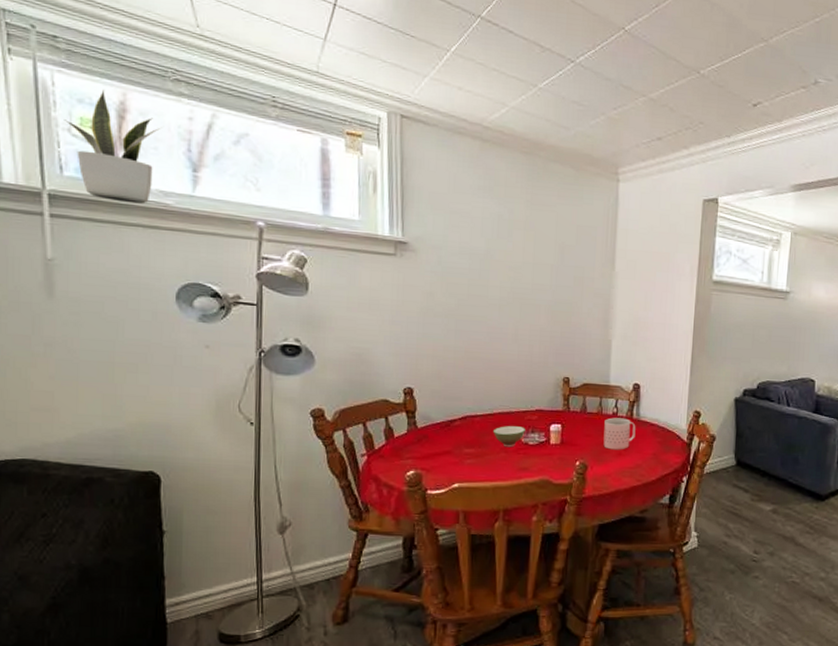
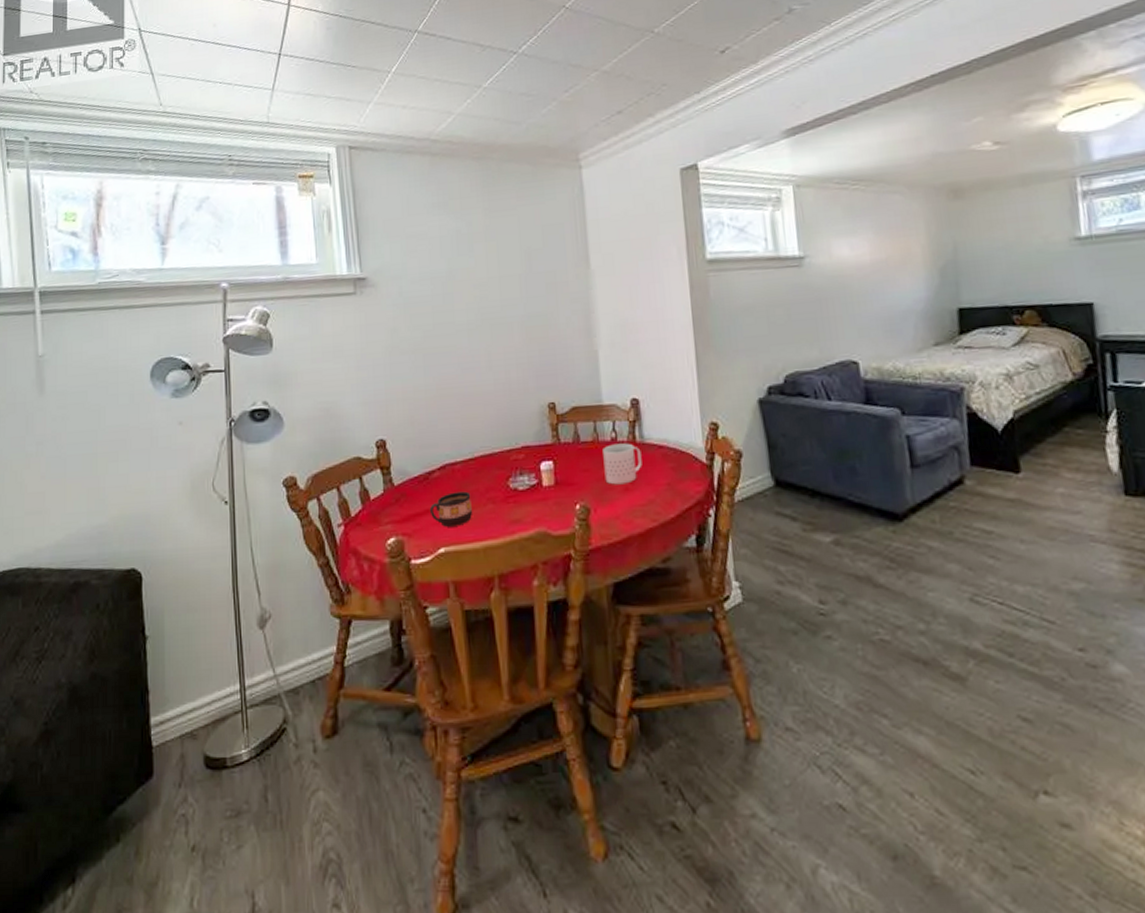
potted plant: present [64,89,160,204] -> none [51,182,132,288]
cup: none [448,439,487,467] -> present [429,491,473,527]
bowl: present [492,426,525,448] -> none [476,469,513,497]

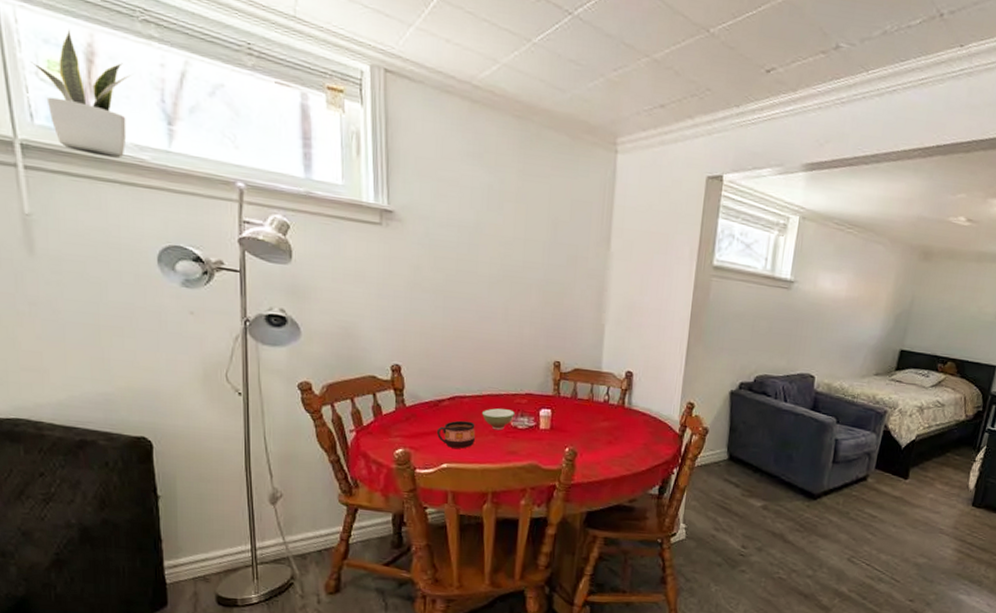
potted plant: none [51,182,132,288] -> present [30,29,131,159]
bowl: none [476,469,513,497] -> present [481,408,515,431]
mug: present [603,443,643,485] -> none [593,405,627,439]

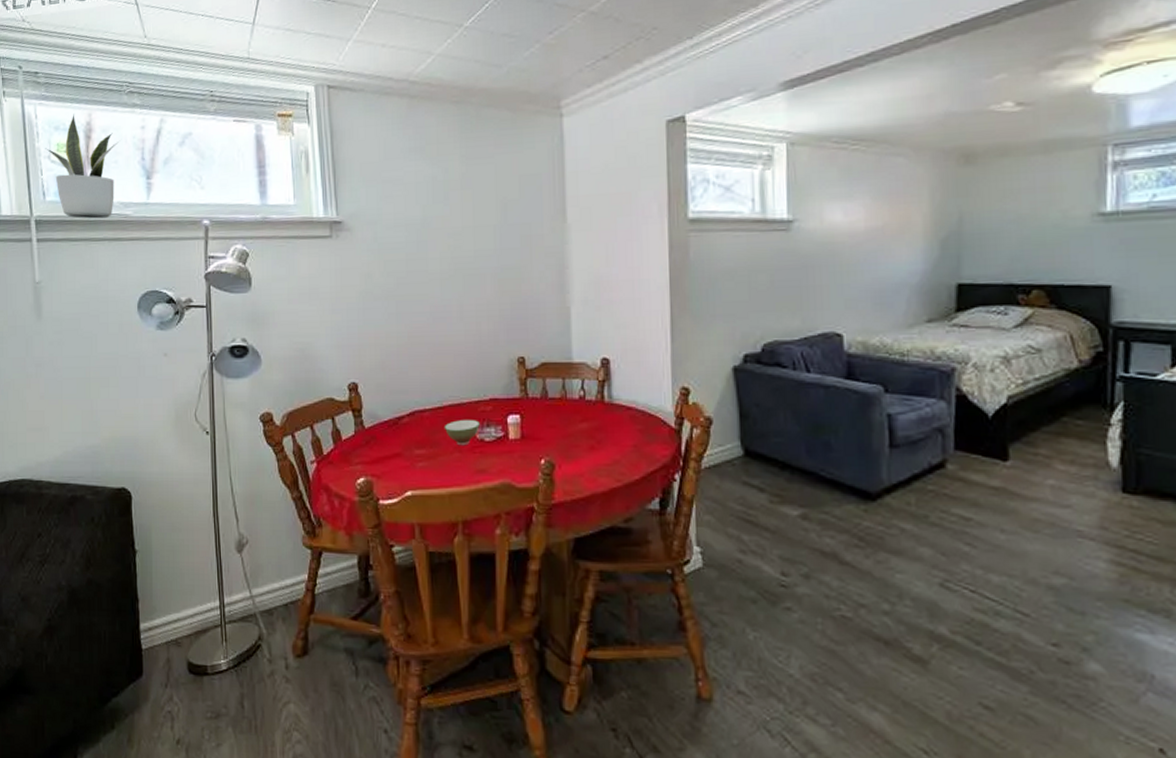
cup: present [436,420,476,449] -> none [398,438,440,471]

